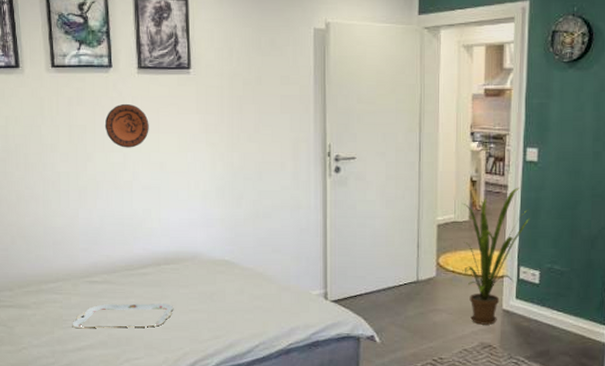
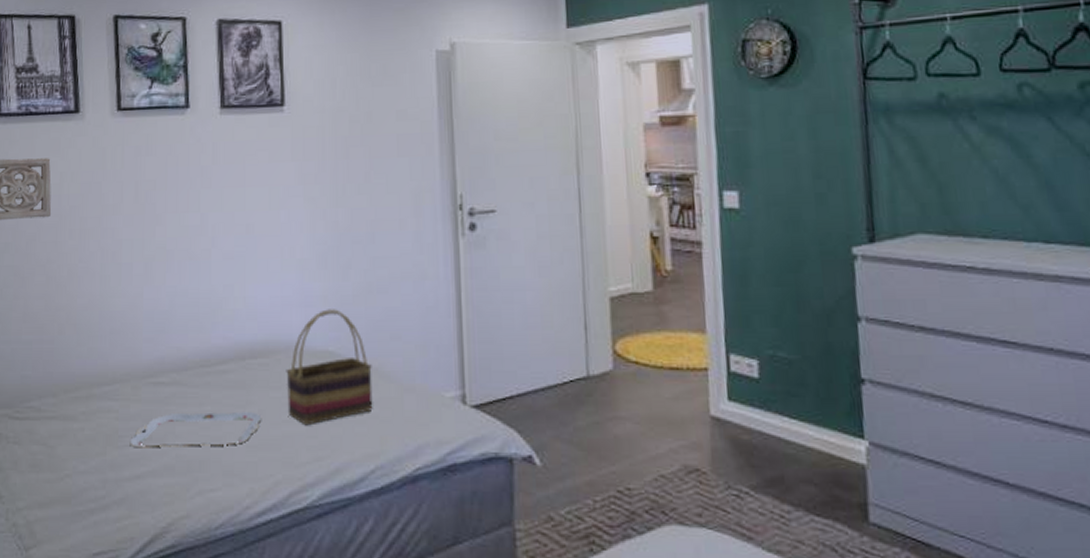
decorative plate: present [104,103,149,148] -> none [178,151,233,207]
woven basket: none [192,229,258,314] -> present [286,309,373,426]
house plant: present [463,187,530,325] -> none [643,243,737,439]

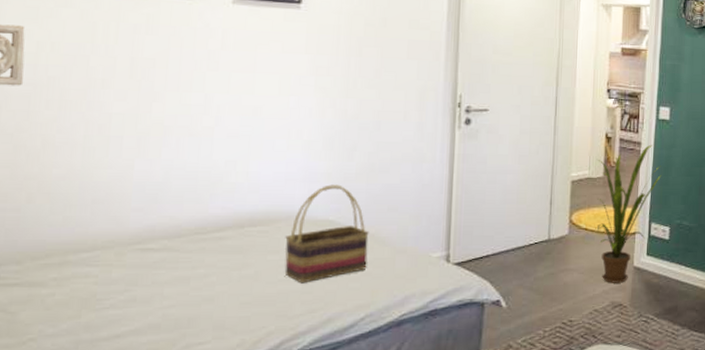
serving tray: present [129,411,262,448] -> none [109,272,258,310]
house plant: none [643,243,737,439] -> present [596,144,662,283]

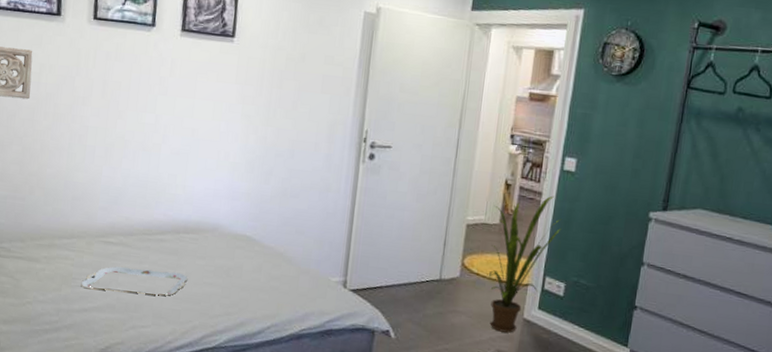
serving tray: none [109,272,258,310] -> present [81,266,188,296]
woven basket: present [284,184,369,284] -> none [208,203,279,289]

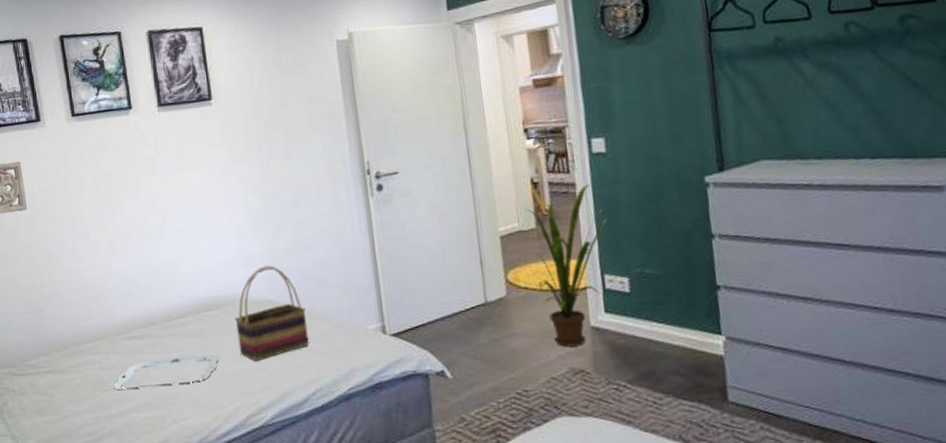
woven basket: none [208,203,279,289] -> present [234,265,309,362]

